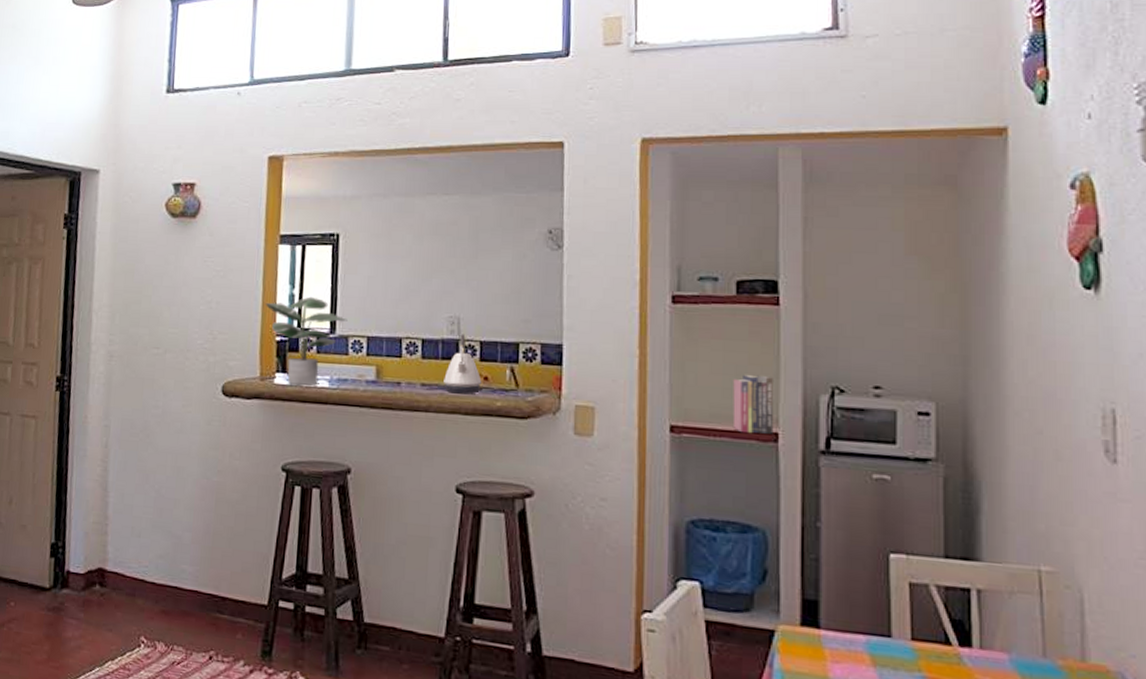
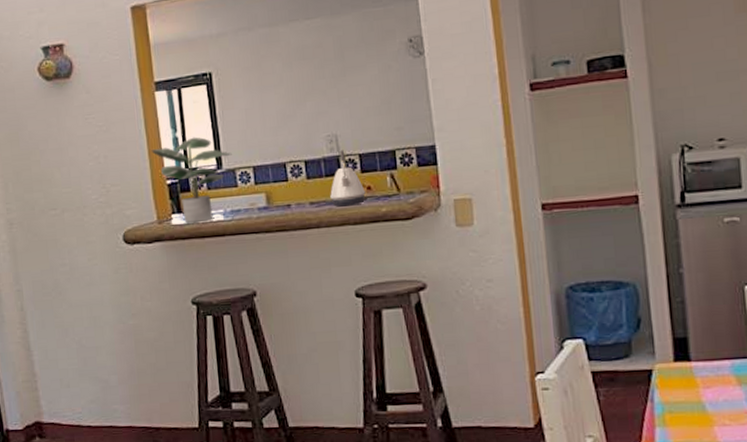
books: present [732,375,774,434] -> none [593,144,634,201]

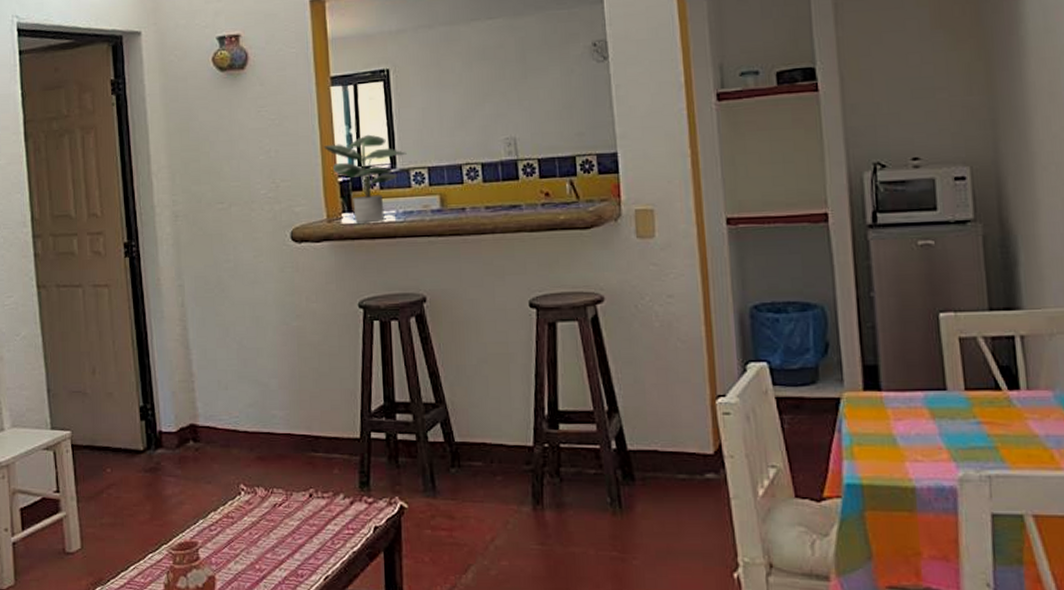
kettle: present [330,150,366,207] -> none [506,154,543,213]

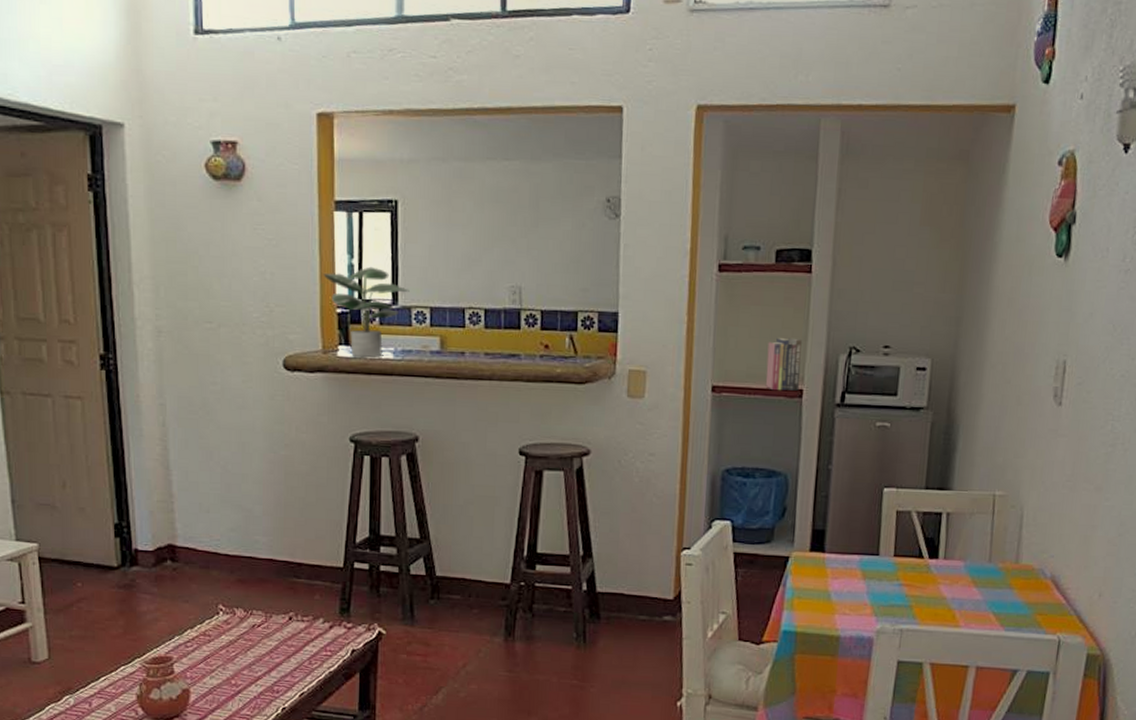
books: none [781,160,824,217] -> present [765,338,802,391]

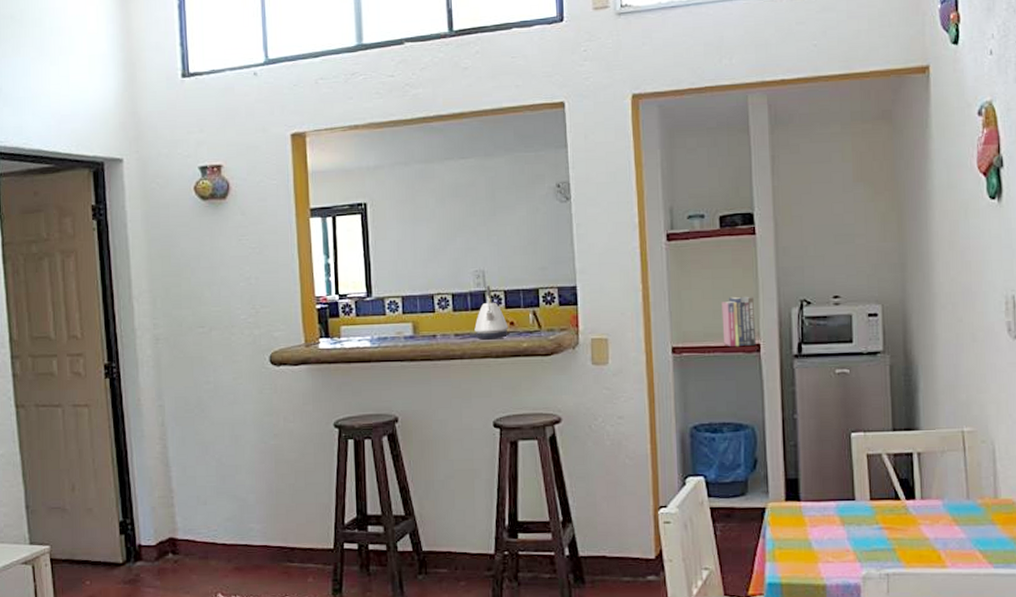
potted plant: present [323,266,410,359] -> none [302,264,382,348]
kettle: none [506,303,543,362] -> present [474,286,509,340]

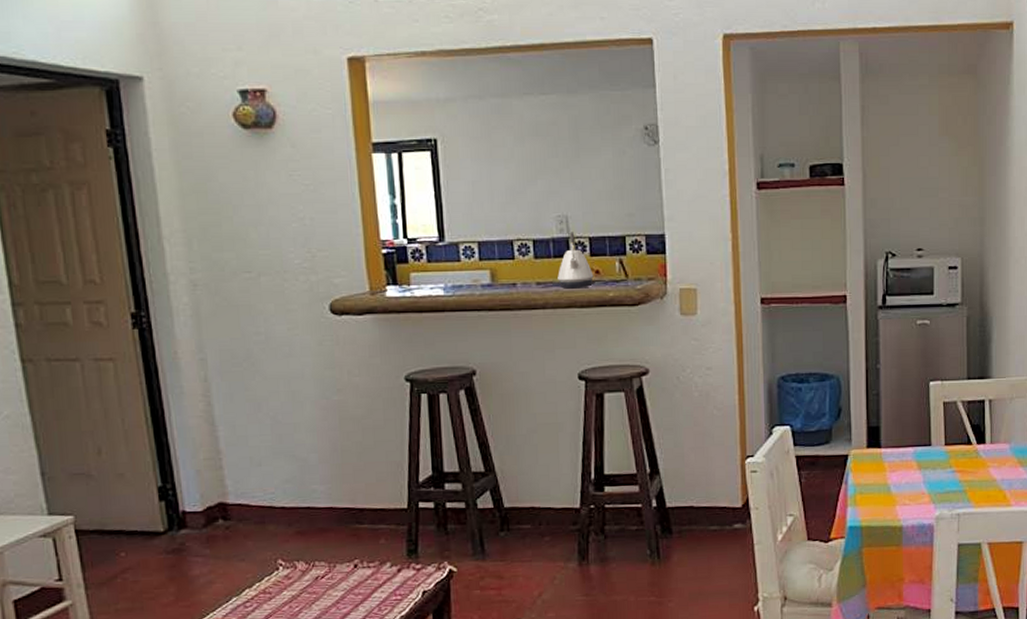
books: present [721,296,756,347] -> none [810,247,843,298]

